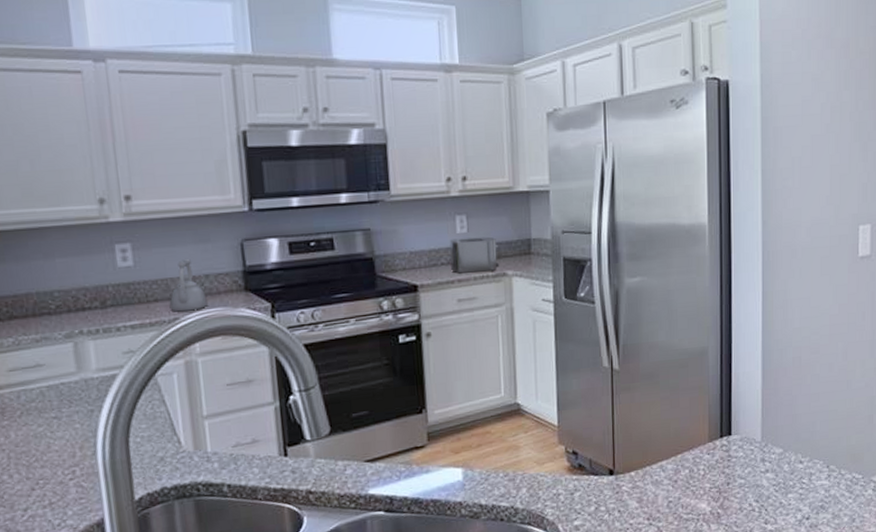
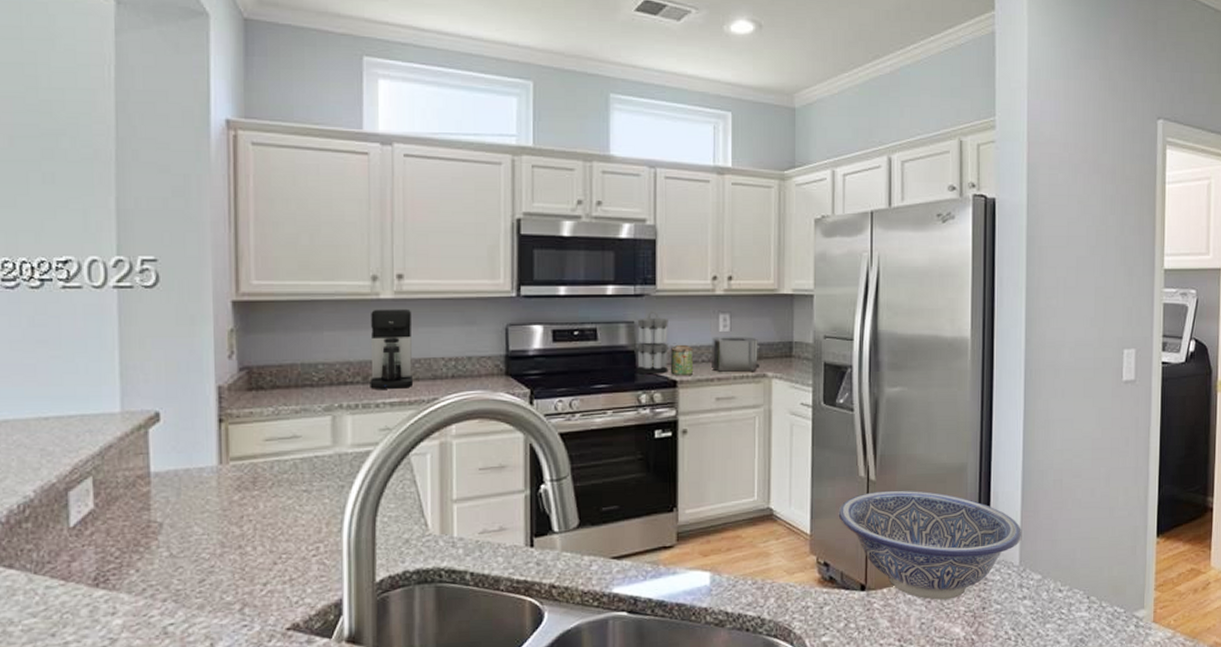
coffee maker: none [102,230,153,313] -> present [370,308,414,389]
kettle: present [169,258,209,312] -> none [430,339,469,392]
spice rack: none [373,216,408,281] -> present [637,311,668,374]
canister: none [409,248,433,281] -> present [670,344,693,377]
decorative bowl: none [584,377,764,479] -> present [838,490,1022,600]

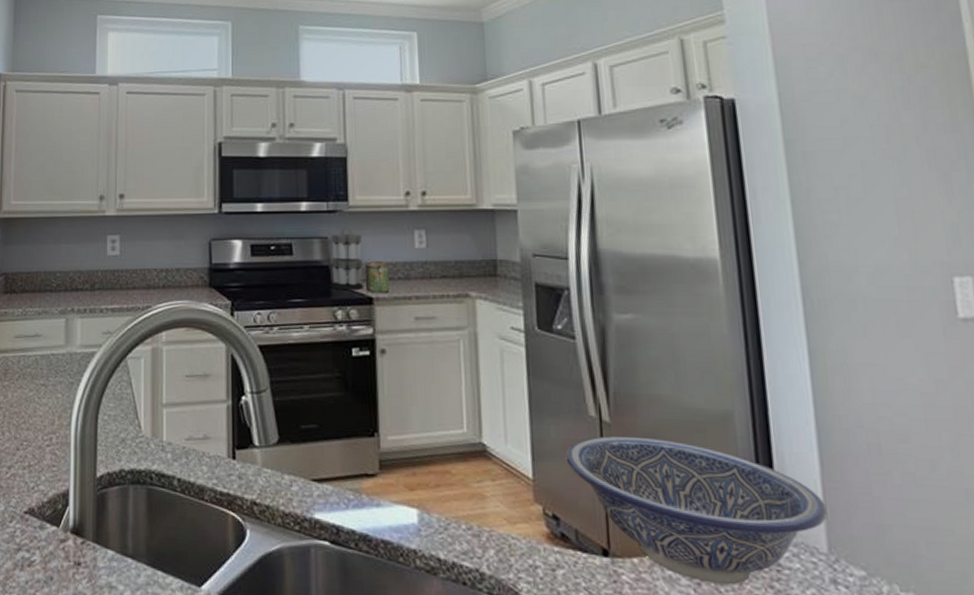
coffee maker: present [370,308,414,389] -> none [96,224,131,296]
toaster: present [711,337,759,373] -> none [407,254,461,292]

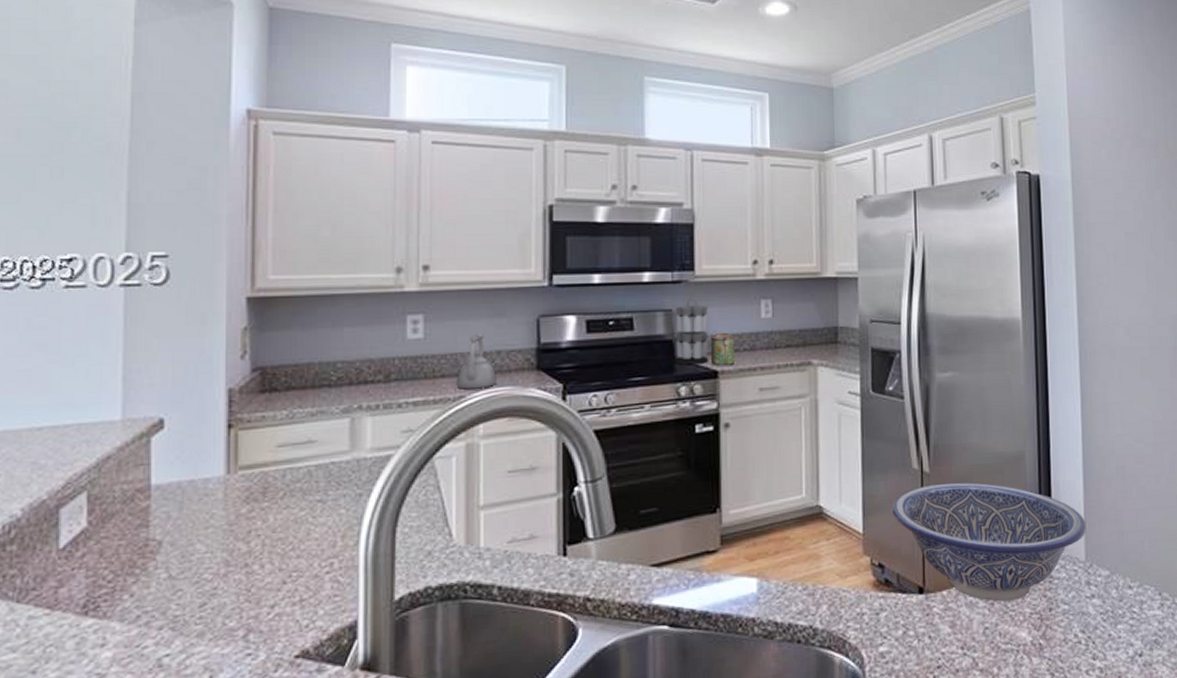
kettle: none [144,252,177,301] -> present [456,332,498,390]

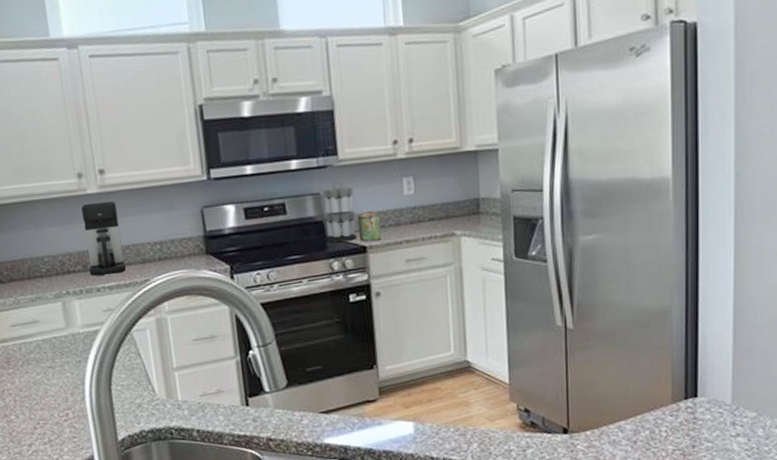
coffee maker: none [392,301,439,388] -> present [81,200,127,276]
kettle: present [456,332,498,390] -> none [140,225,175,274]
decorative bowl: present [891,482,1087,602] -> none [536,336,735,440]

